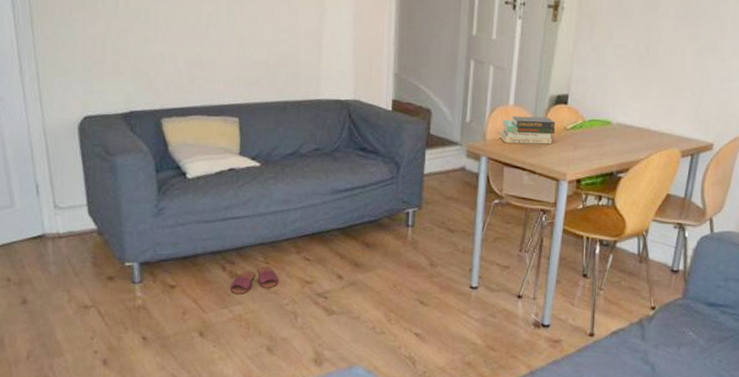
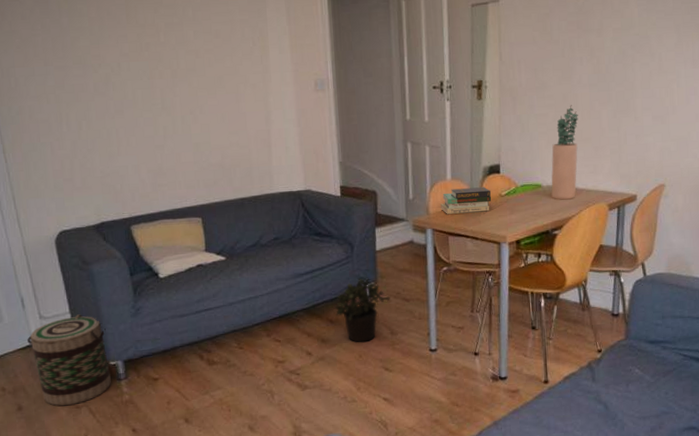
basket: none [39,208,125,305] -> present [27,314,111,407]
slippers: present [230,266,278,294] -> none [209,351,253,380]
potted plant: none [372,201,434,272] -> present [334,277,390,343]
vase: none [621,38,660,141] -> present [551,105,578,200]

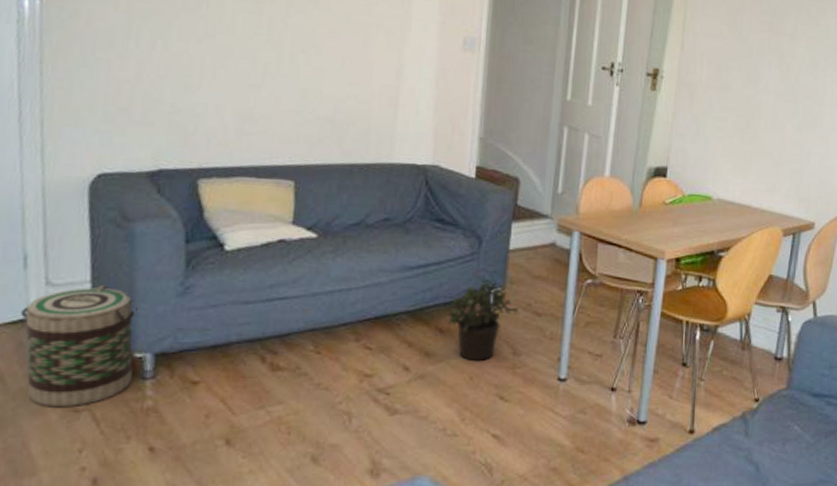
books: present [440,187,492,214] -> none [592,188,654,220]
vase: present [551,105,578,200] -> none [722,112,760,219]

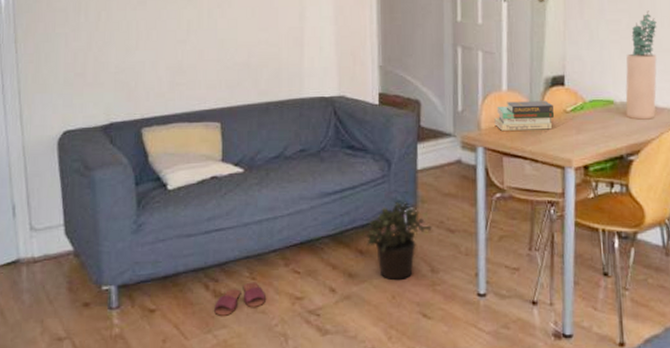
basket: present [21,285,137,408] -> none [13,227,102,337]
slippers: none [270,356,331,391] -> present [214,282,265,316]
books: none [592,188,654,220] -> present [493,101,555,131]
vase: none [722,112,760,219] -> present [625,11,657,120]

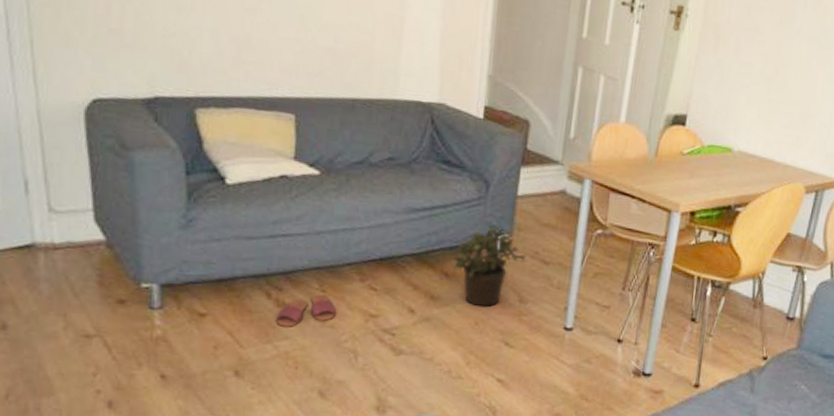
books: present [493,101,555,131] -> none [605,135,671,170]
vase: present [625,11,657,120] -> none [742,58,790,173]

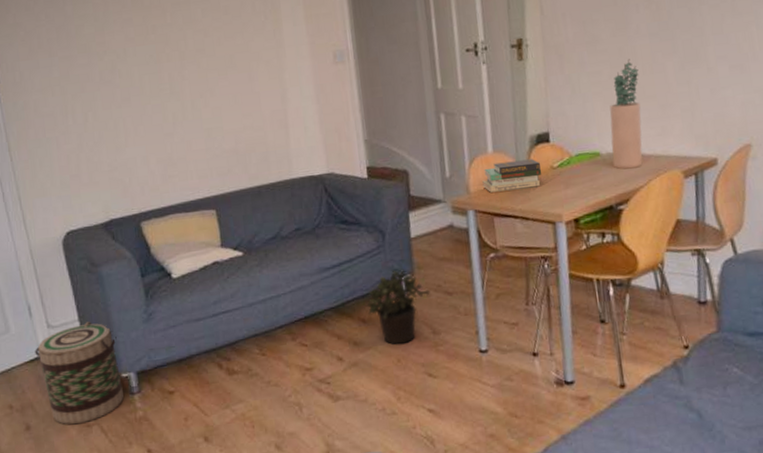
basket: none [26,214,141,333] -> present [35,321,124,425]
slippers: present [276,294,336,327] -> none [229,357,277,392]
books: none [605,135,671,170] -> present [482,159,542,193]
vase: none [742,58,790,173] -> present [609,59,643,170]

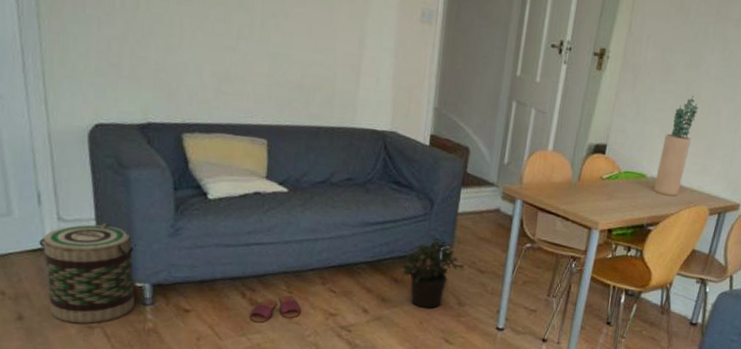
slippers: none [229,357,277,392] -> present [250,295,301,323]
books: present [482,159,542,193] -> none [534,161,592,193]

